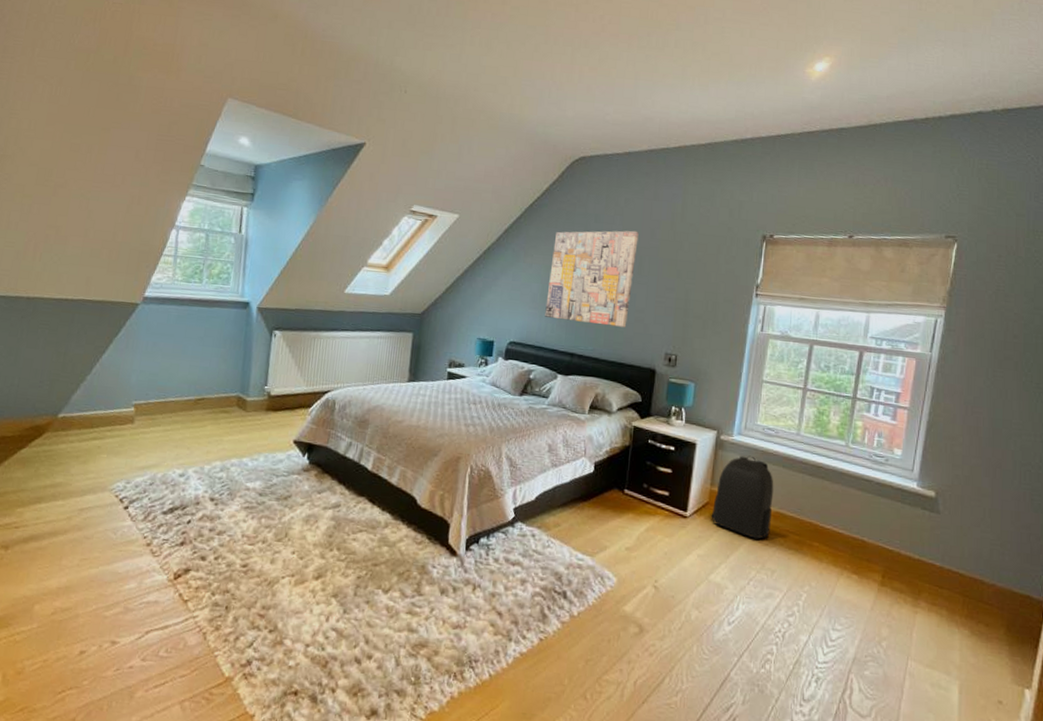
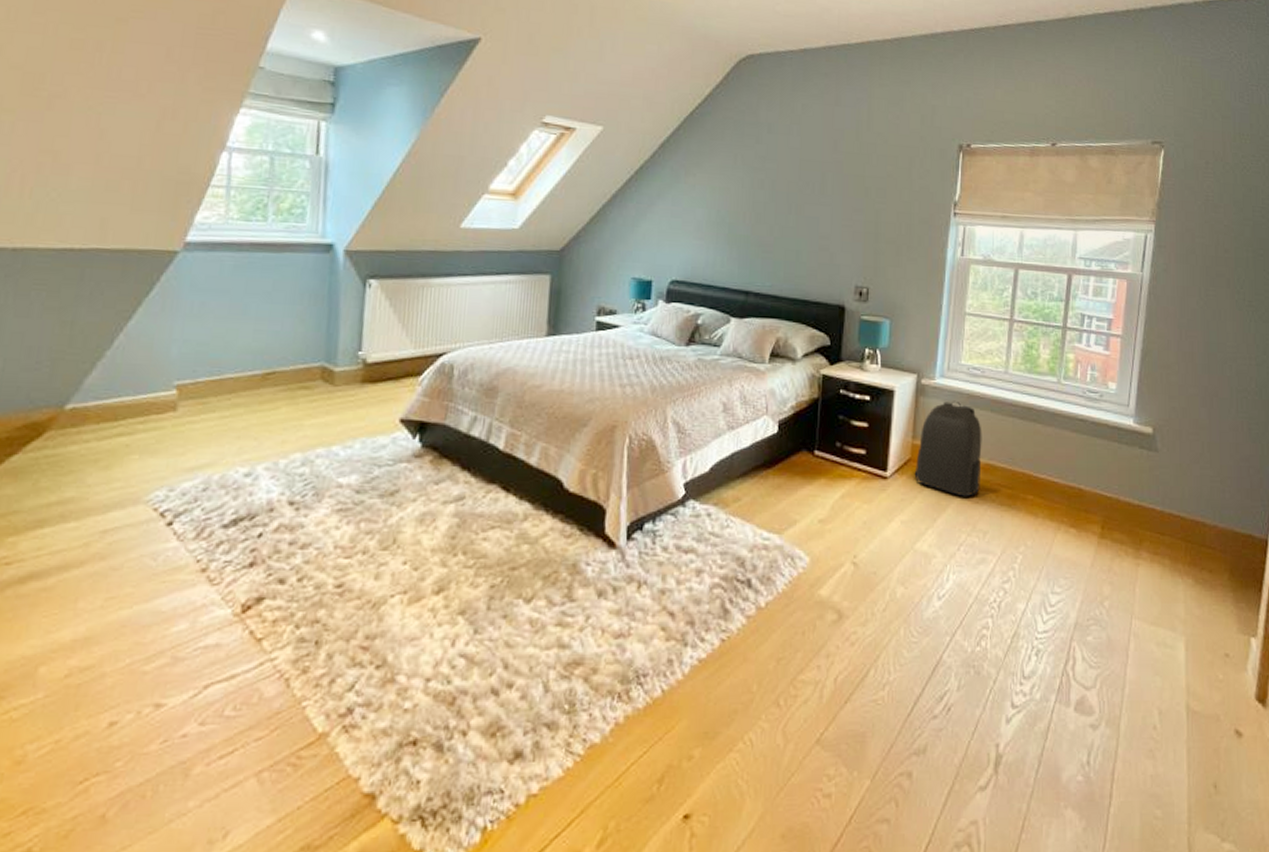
wall art: present [545,230,639,327] -> none [713,142,819,258]

